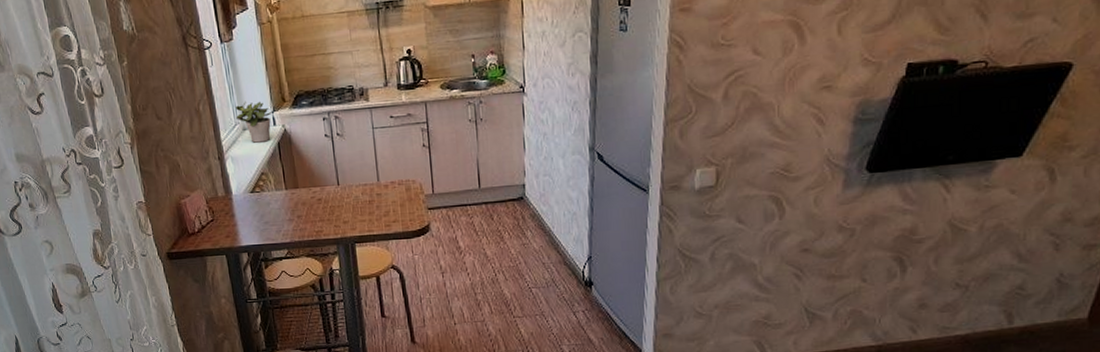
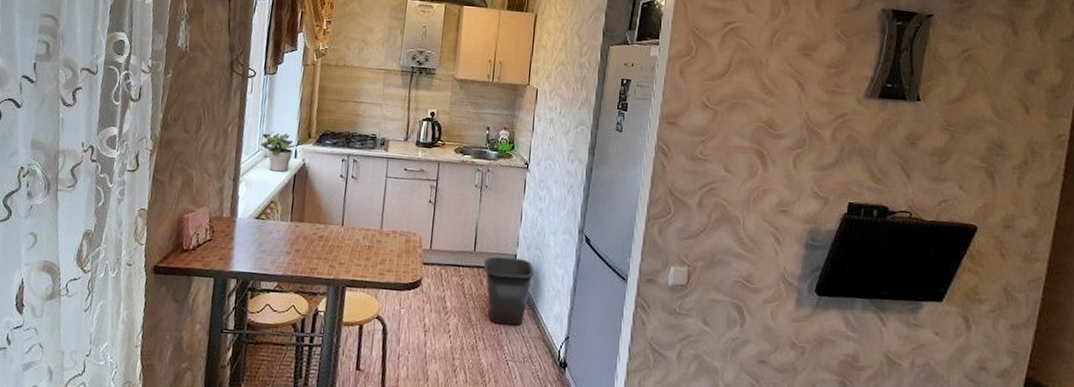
waste bin: none [491,187,547,255] -> present [483,256,535,326]

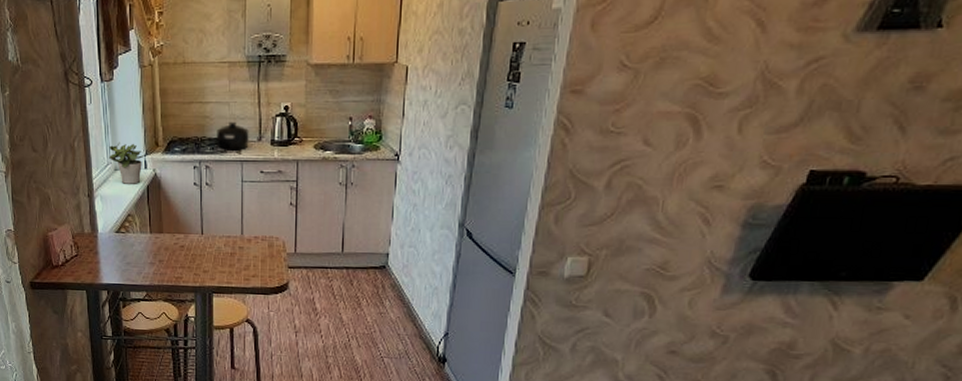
saucepan: none [366,121,397,148] -> present [216,121,249,151]
waste bin: present [483,256,535,326] -> none [353,256,410,324]

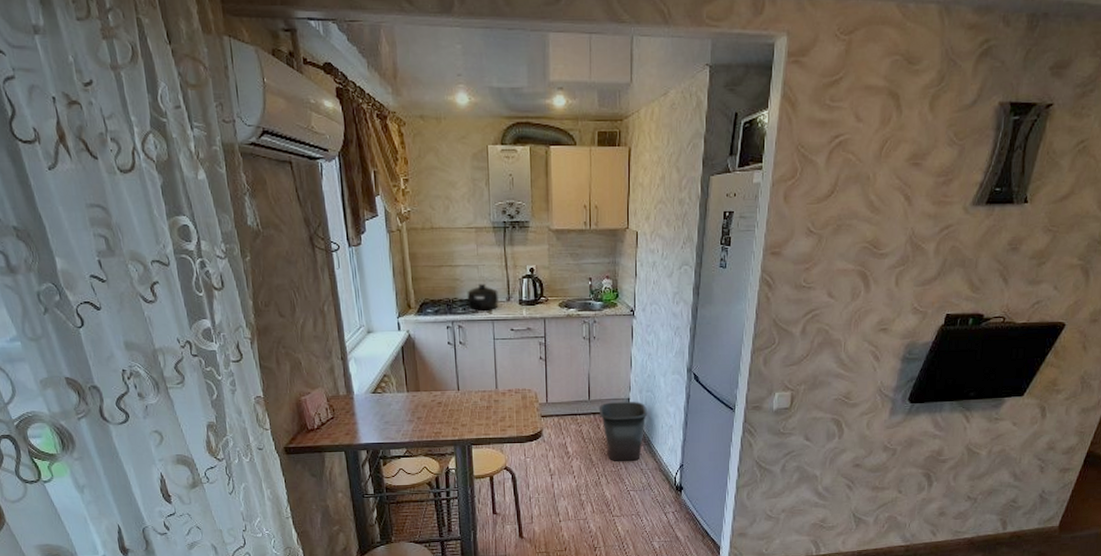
potted plant: present [109,141,144,184] -> none [360,305,397,346]
waste bin: none [353,256,410,324] -> present [599,401,648,461]

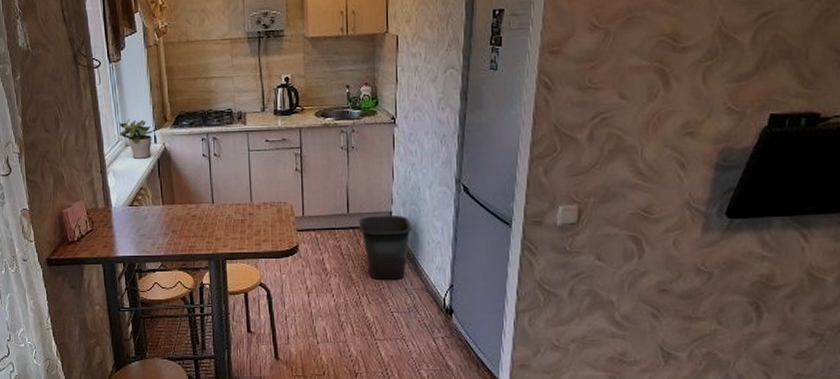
potted plant: none [360,305,397,346] -> present [119,118,154,159]
saucepan: present [467,283,498,311] -> none [222,94,253,122]

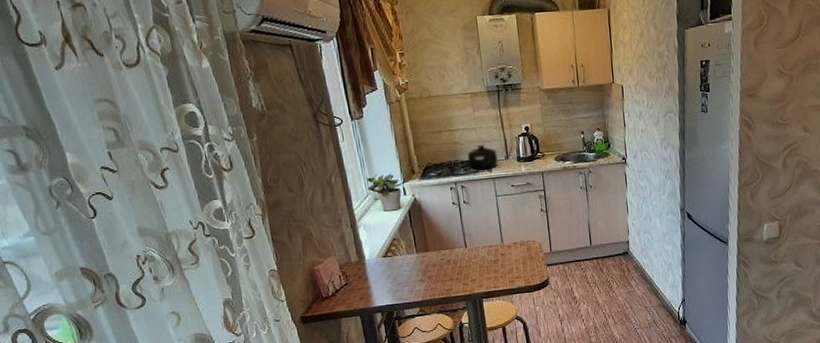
saucepan: none [222,94,253,122] -> present [467,144,498,171]
waste bin: present [358,214,413,280] -> none [600,243,648,302]

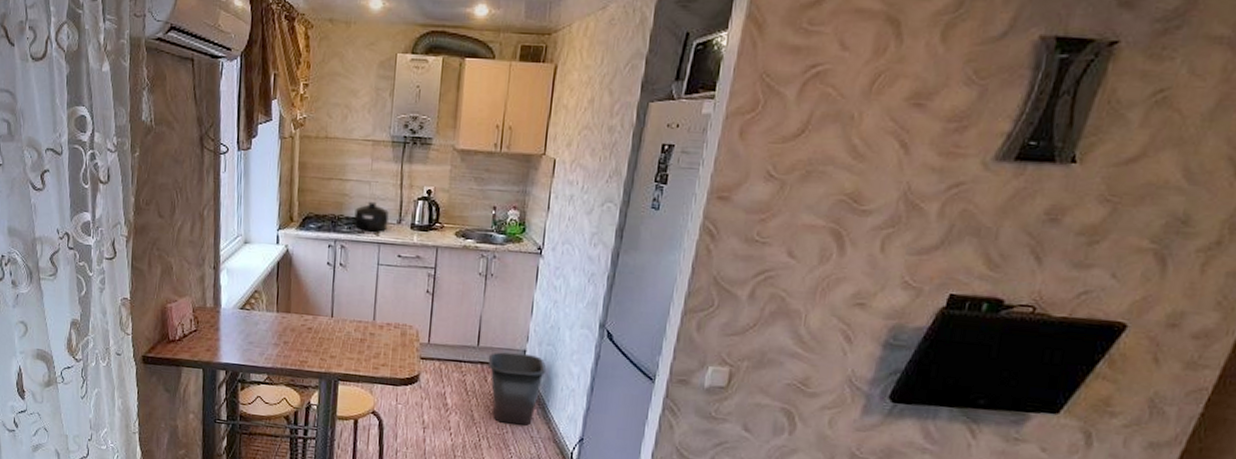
potted plant: present [366,173,402,212] -> none [240,213,277,259]
waste bin: none [600,243,648,302] -> present [488,352,547,426]

